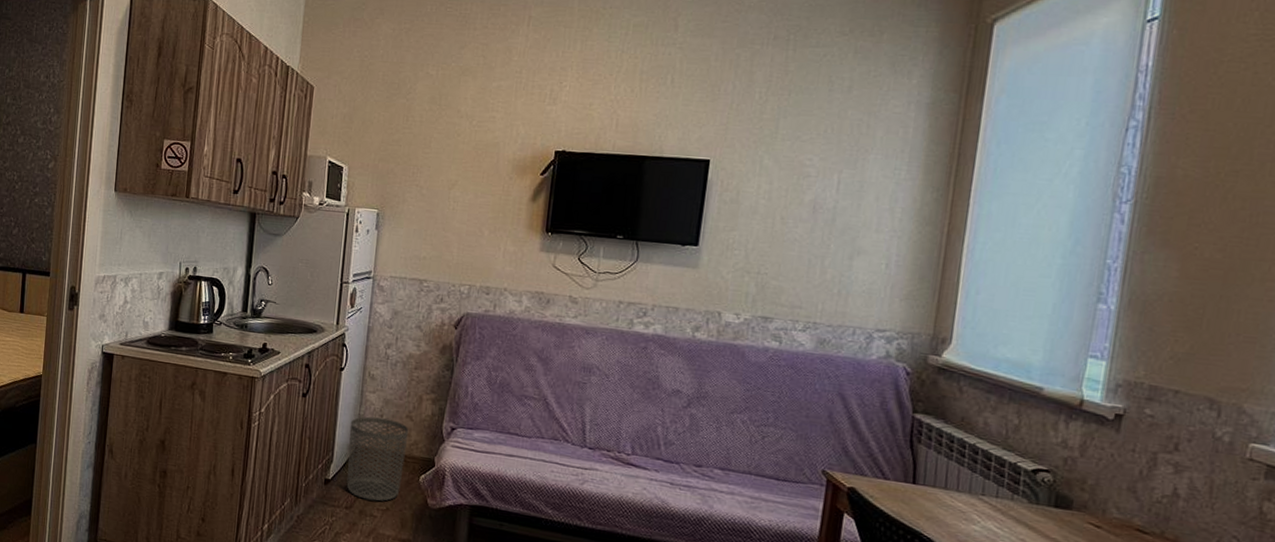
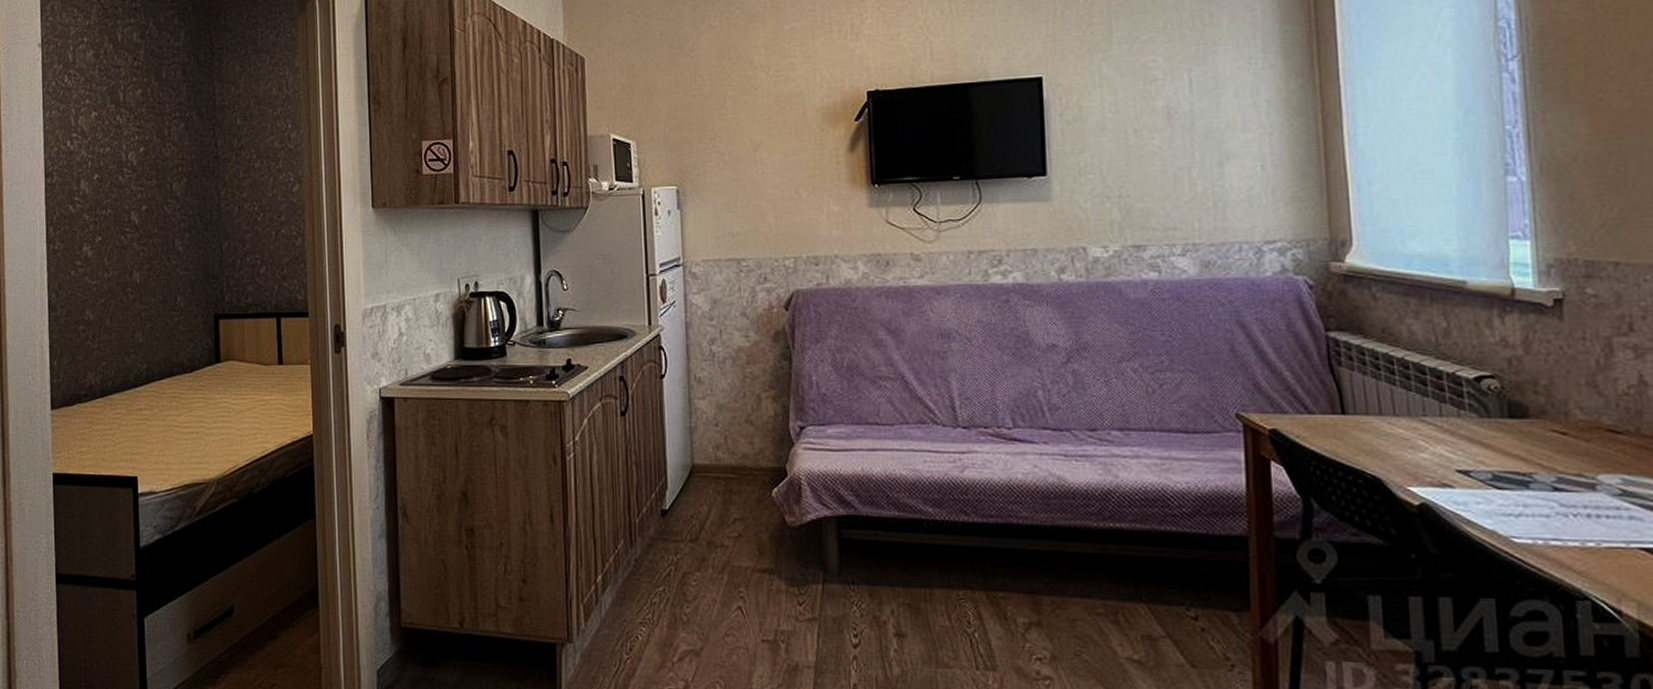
waste bin: present [346,416,409,501] -> none [681,428,751,528]

